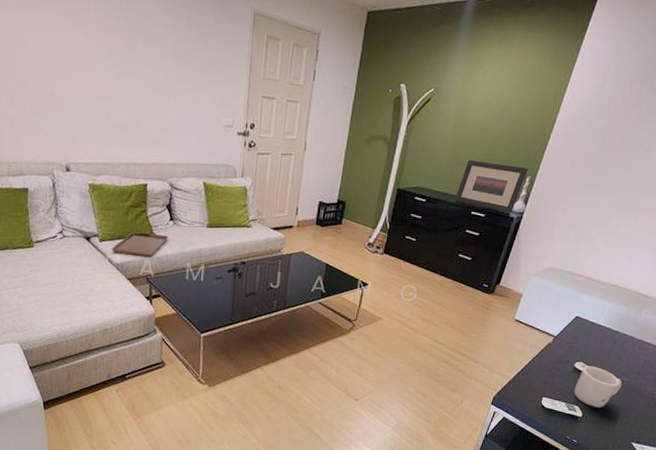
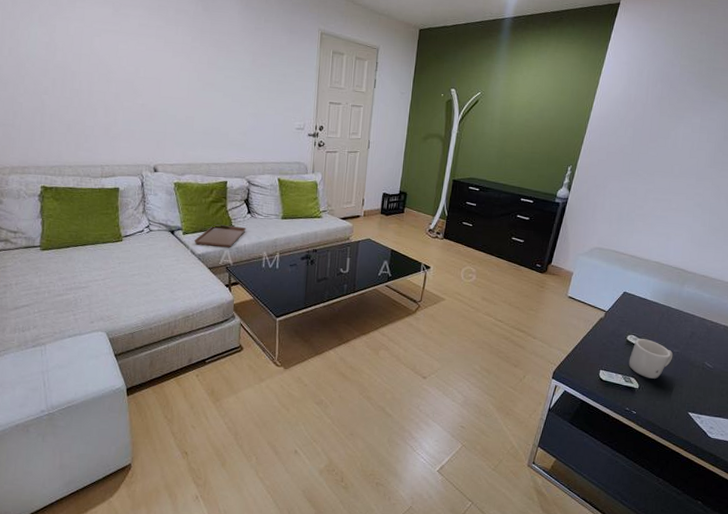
picture frame: present [454,159,529,214] -> none [505,152,569,199]

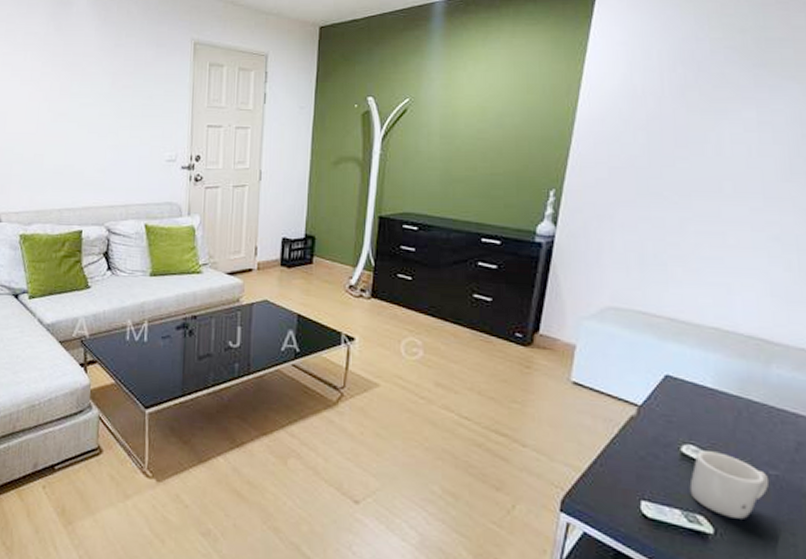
tray: present [194,224,246,247] -> none [42,285,106,314]

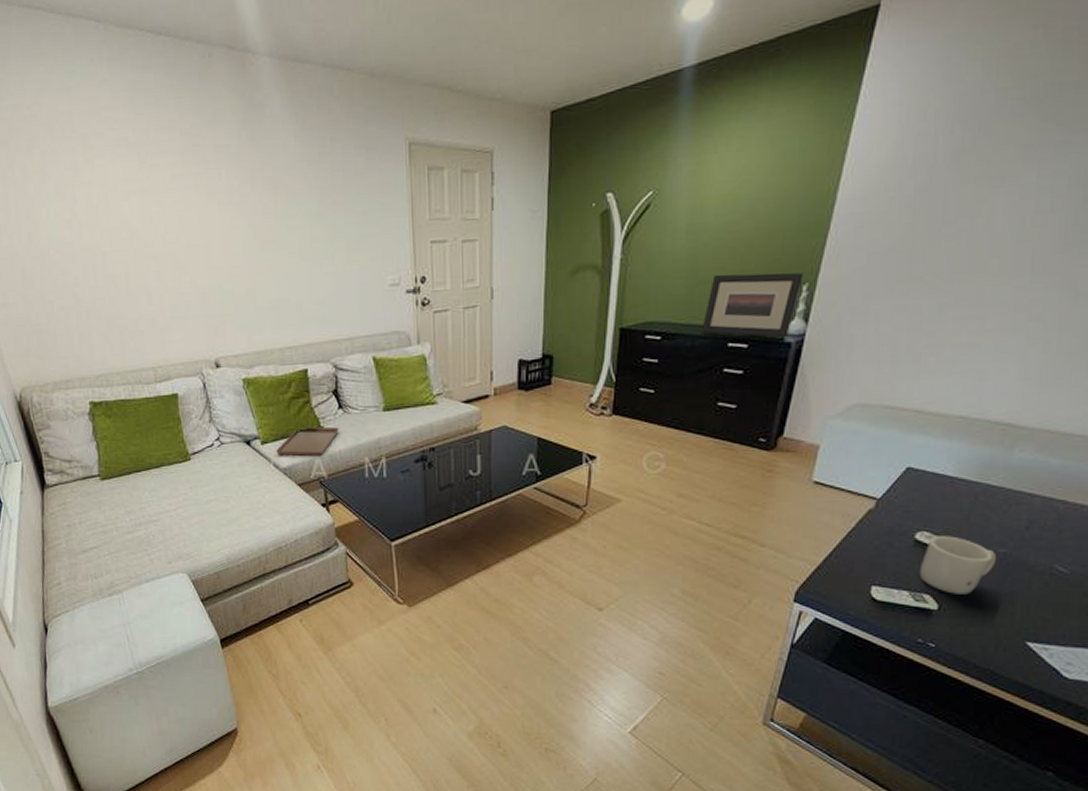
tray: none [42,285,106,314] -> present [276,426,339,456]
picture frame: none [456,175,550,238] -> present [701,273,804,338]

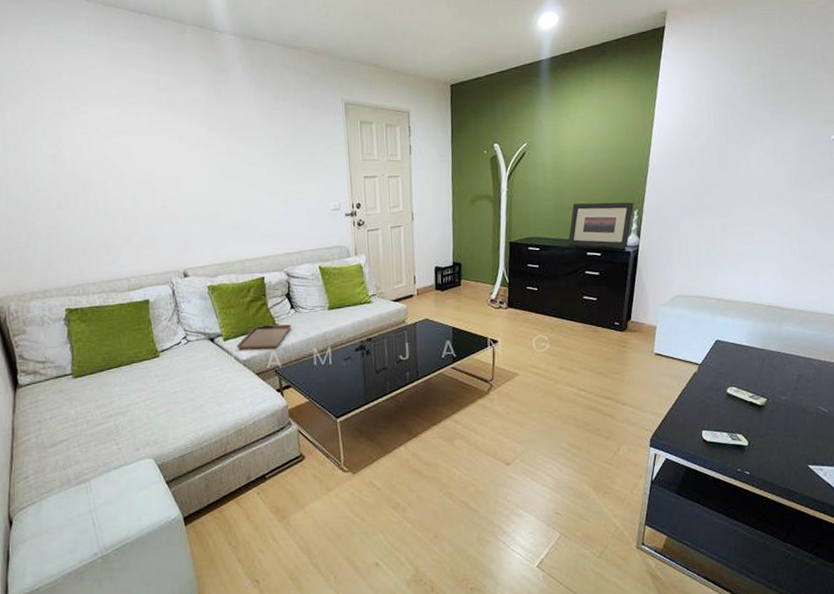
mug: present [919,536,997,594] -> none [732,389,782,433]

